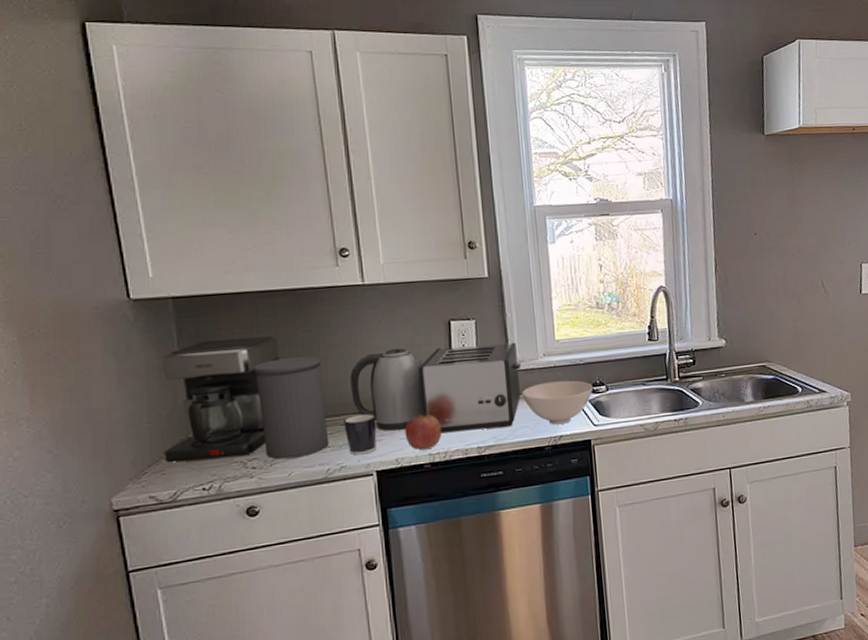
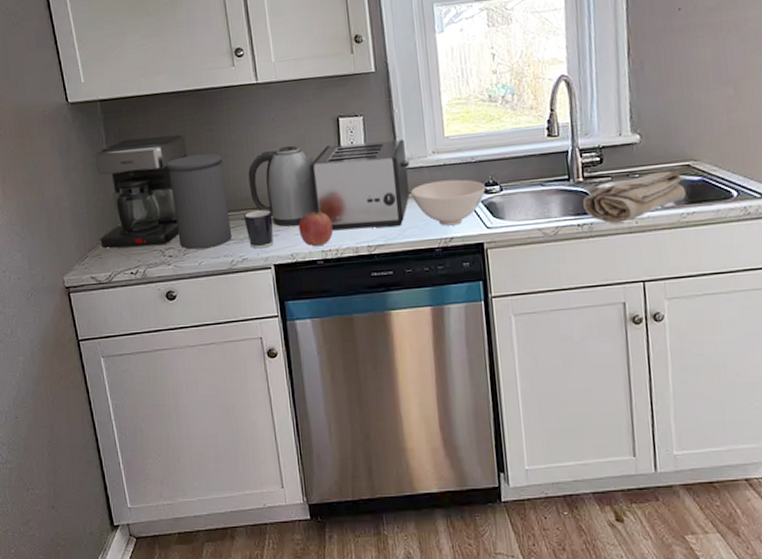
towel: none [678,370,763,419] -> present [582,170,686,224]

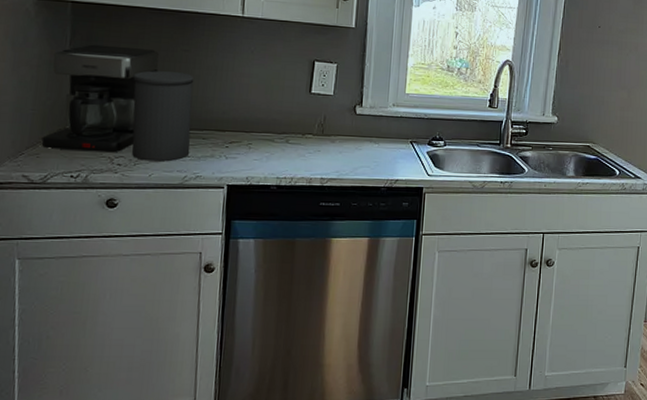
mug: present [244,210,274,249] -> none [205,132,235,168]
kettle: present [248,145,316,227] -> none [216,77,286,152]
fruit: present [298,209,334,247] -> none [258,139,292,173]
toaster: present [309,139,411,231] -> none [277,84,372,165]
bowl: present [410,179,486,226] -> none [368,130,433,170]
towel: present [582,170,686,224] -> none [508,148,584,185]

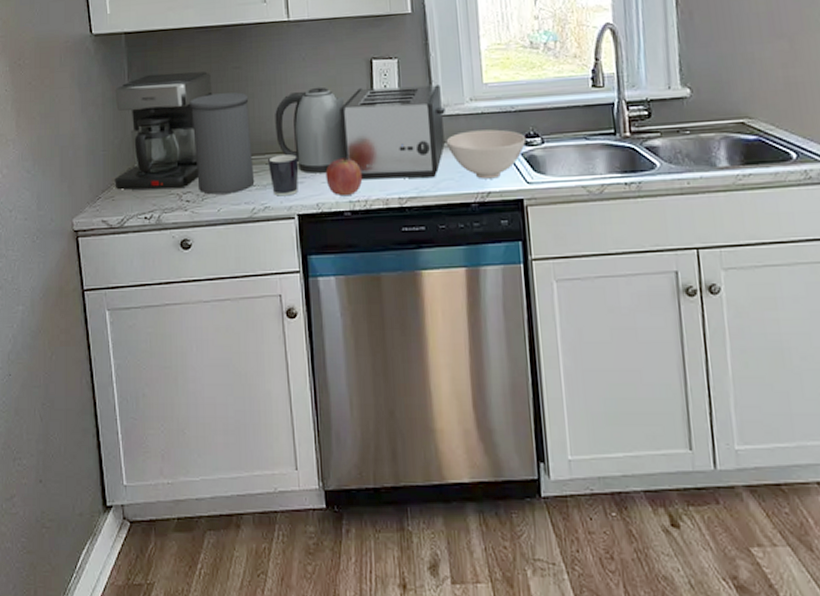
mug: none [205,132,235,168] -> present [268,154,299,196]
kettle: none [216,77,286,152] -> present [275,87,345,174]
fruit: none [258,139,292,173] -> present [325,156,363,197]
toaster: none [277,84,372,165] -> present [340,84,447,180]
bowl: none [368,130,433,170] -> present [446,129,527,179]

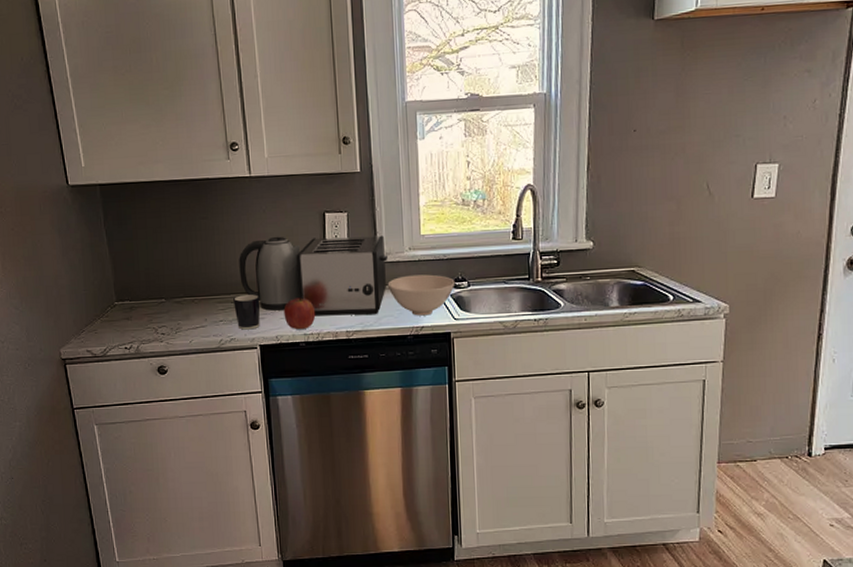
coffee maker: present [114,71,213,190] -> none [92,221,183,325]
canister: present [190,92,255,195] -> none [162,240,222,328]

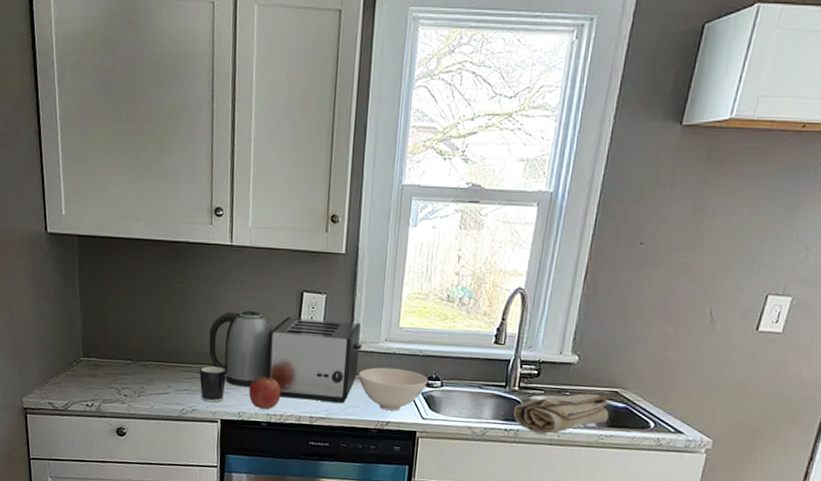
towel: none [540,275,630,321] -> present [514,393,609,435]

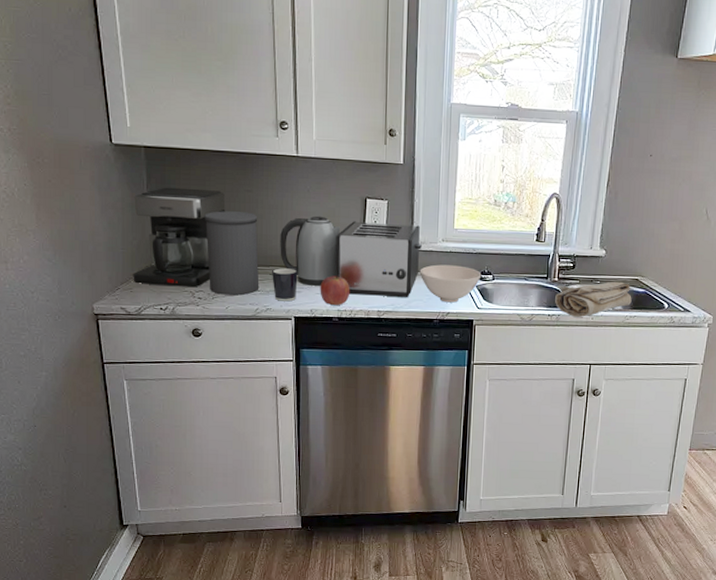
coffee maker: none [61,278,156,384] -> present [133,187,226,288]
canister: none [133,303,188,394] -> present [204,211,260,295]

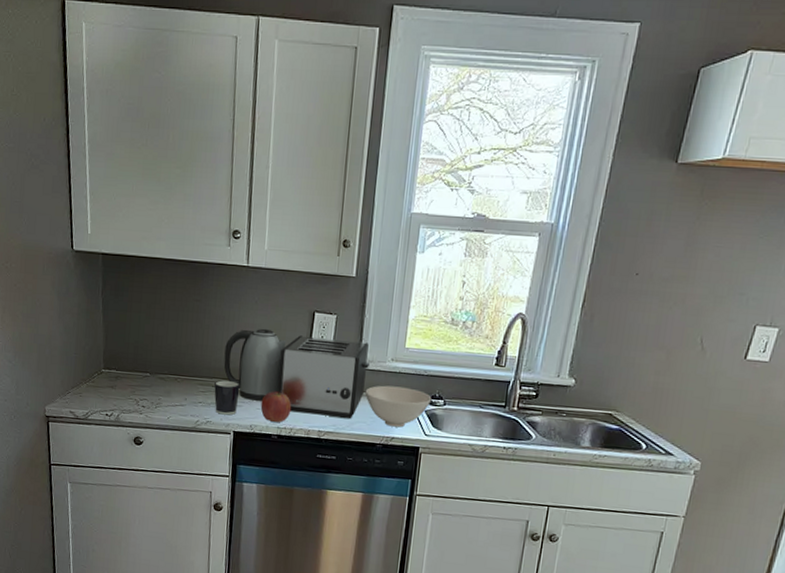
coffee maker: present [133,187,226,288] -> none [83,294,175,396]
canister: present [204,211,260,295] -> none [153,320,205,406]
towel: present [555,281,632,318] -> none [512,414,603,453]

